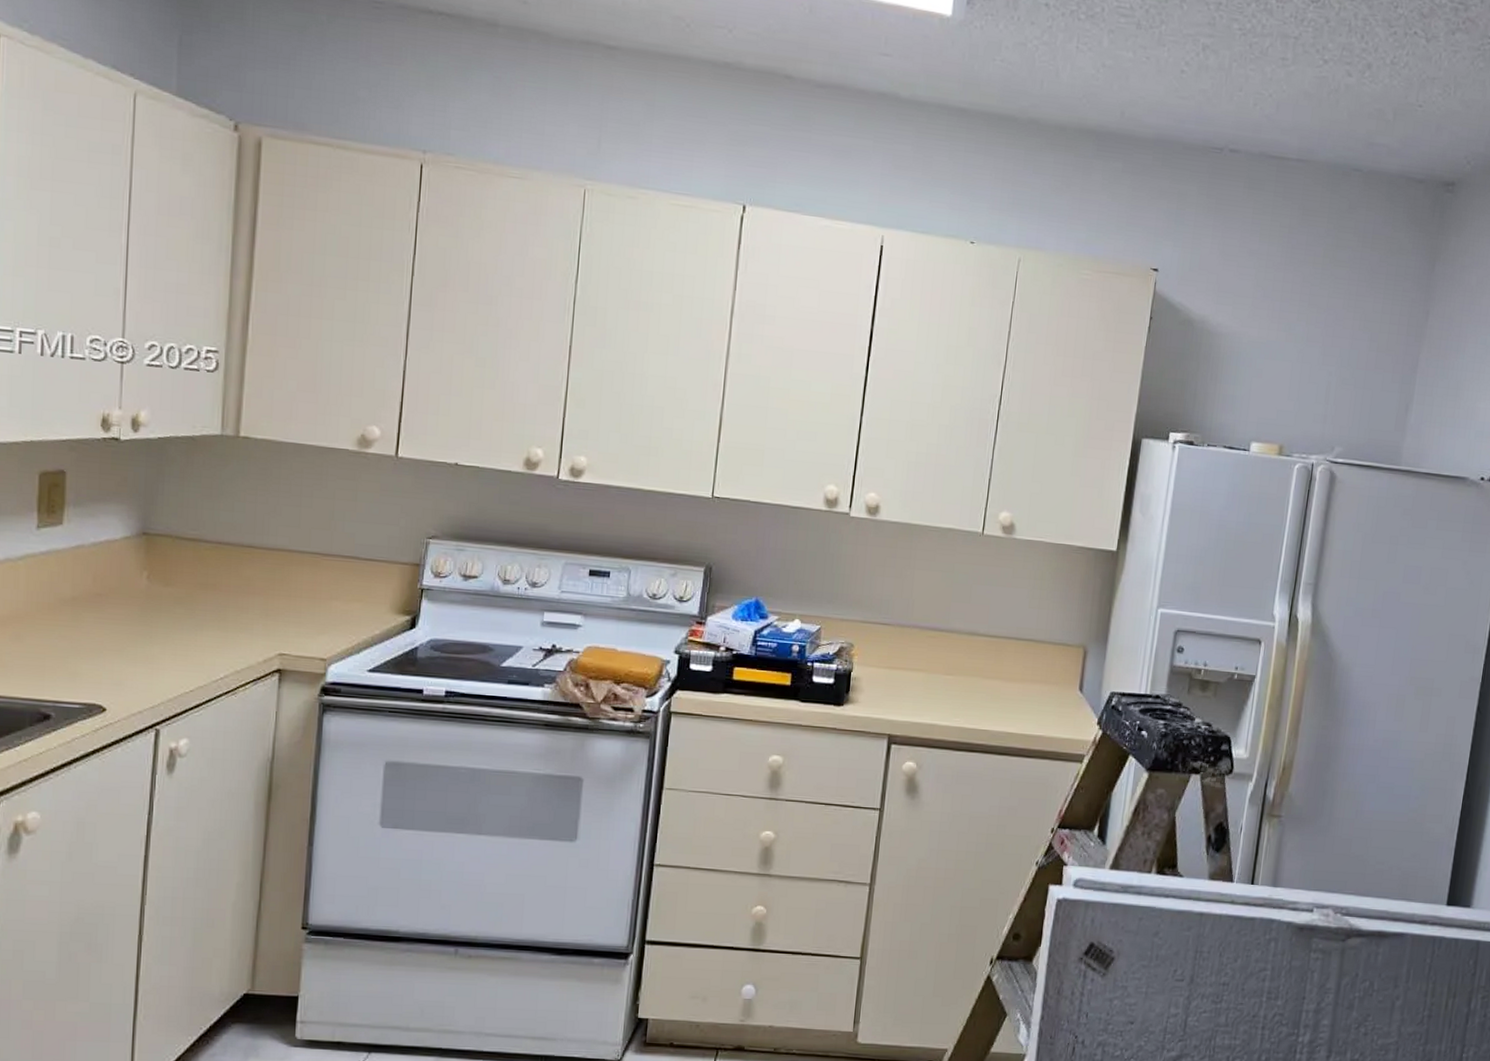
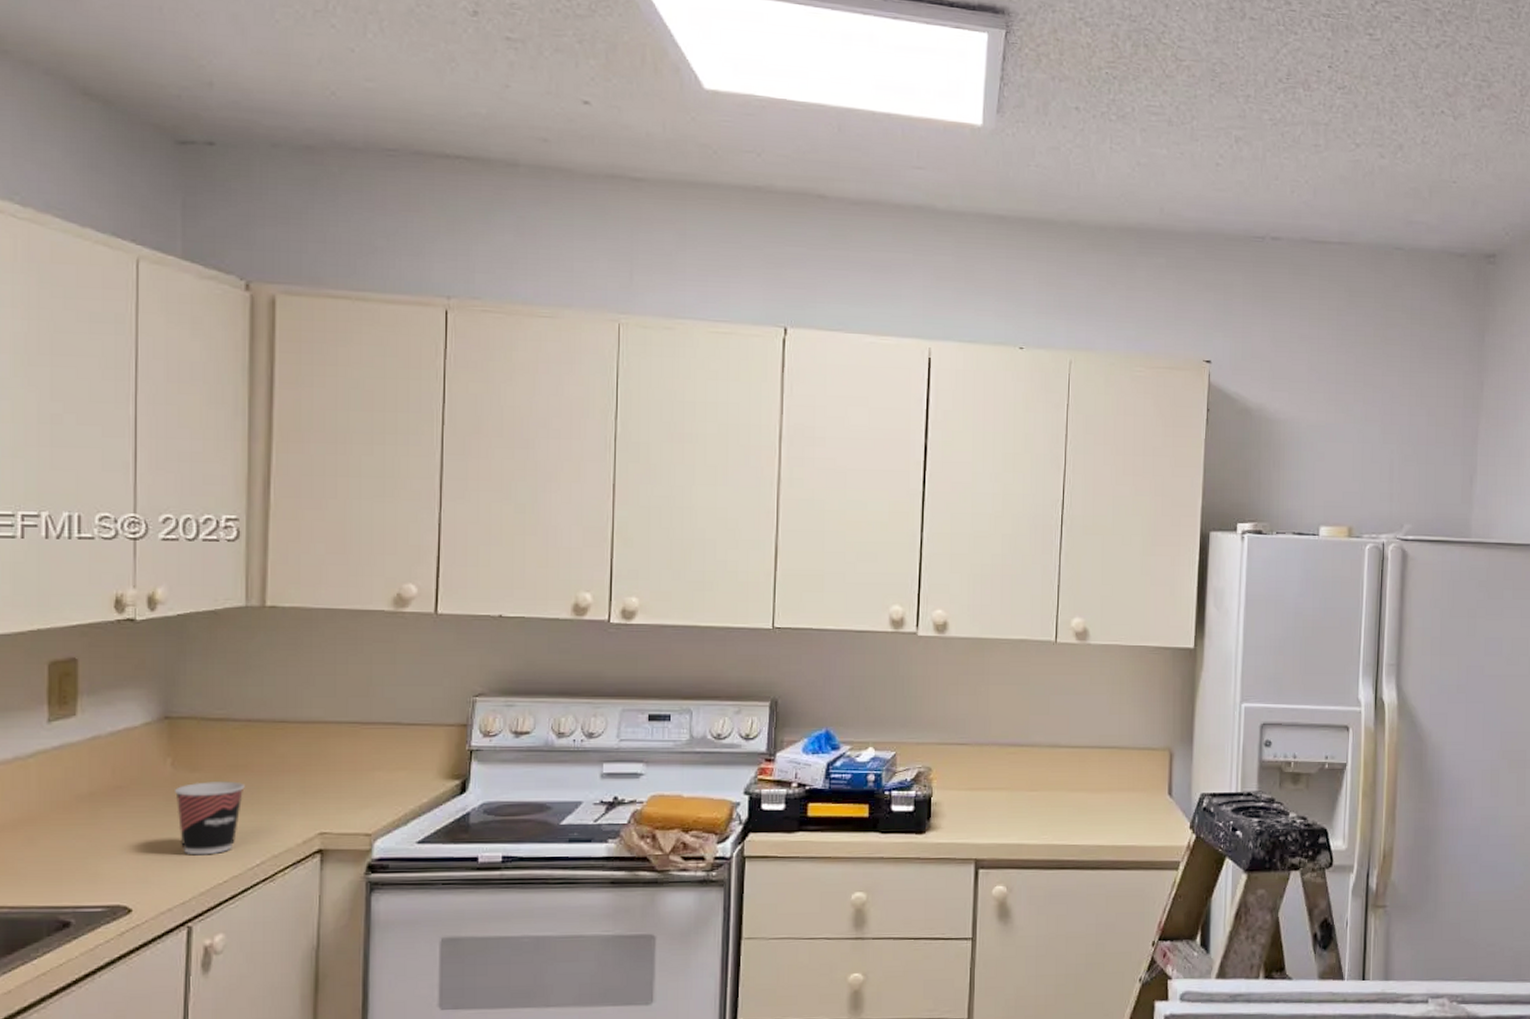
cup: none [149,596,213,665] -> present [175,781,245,855]

